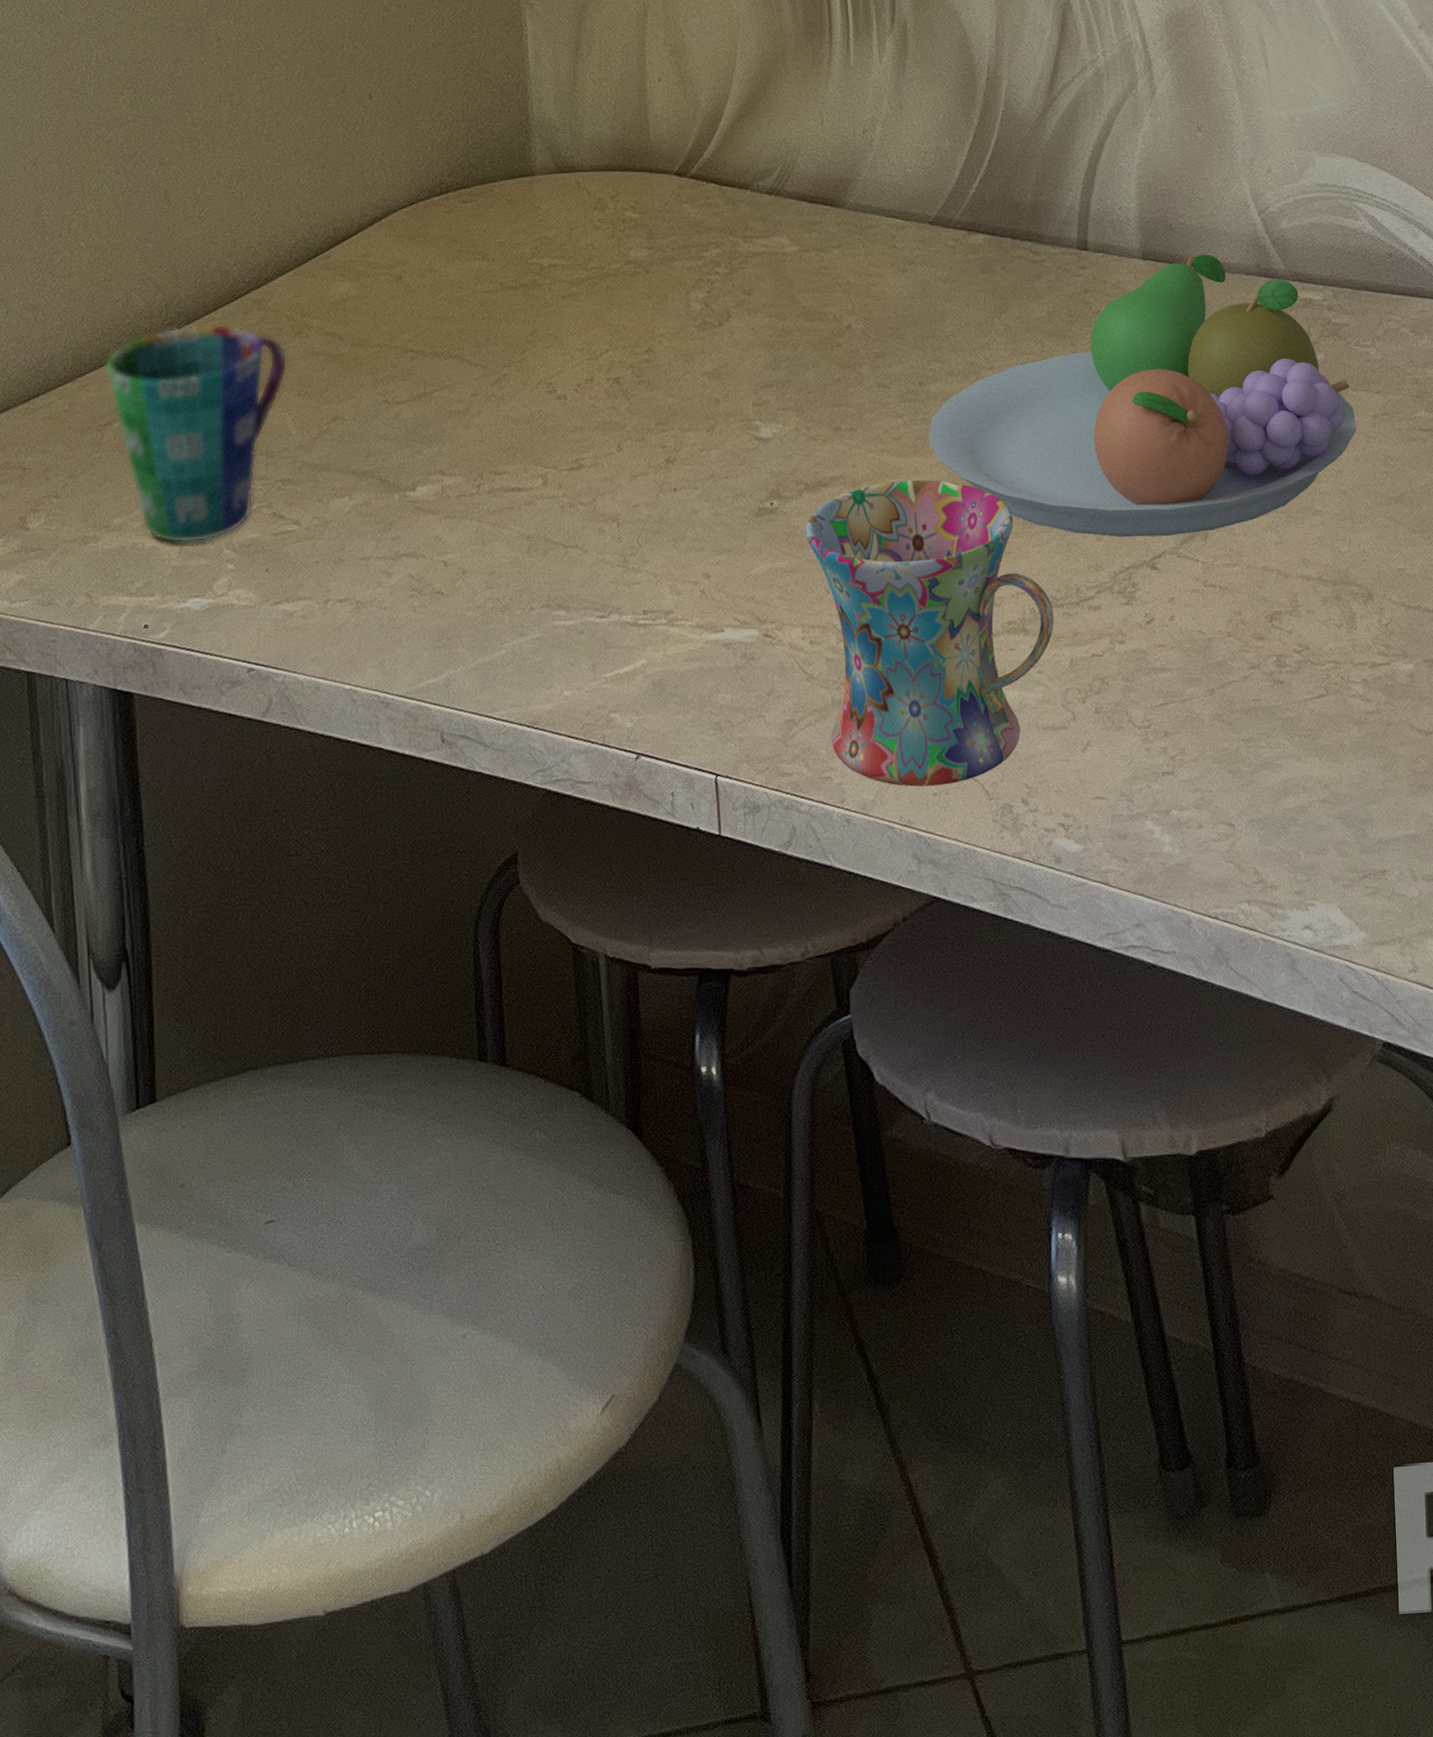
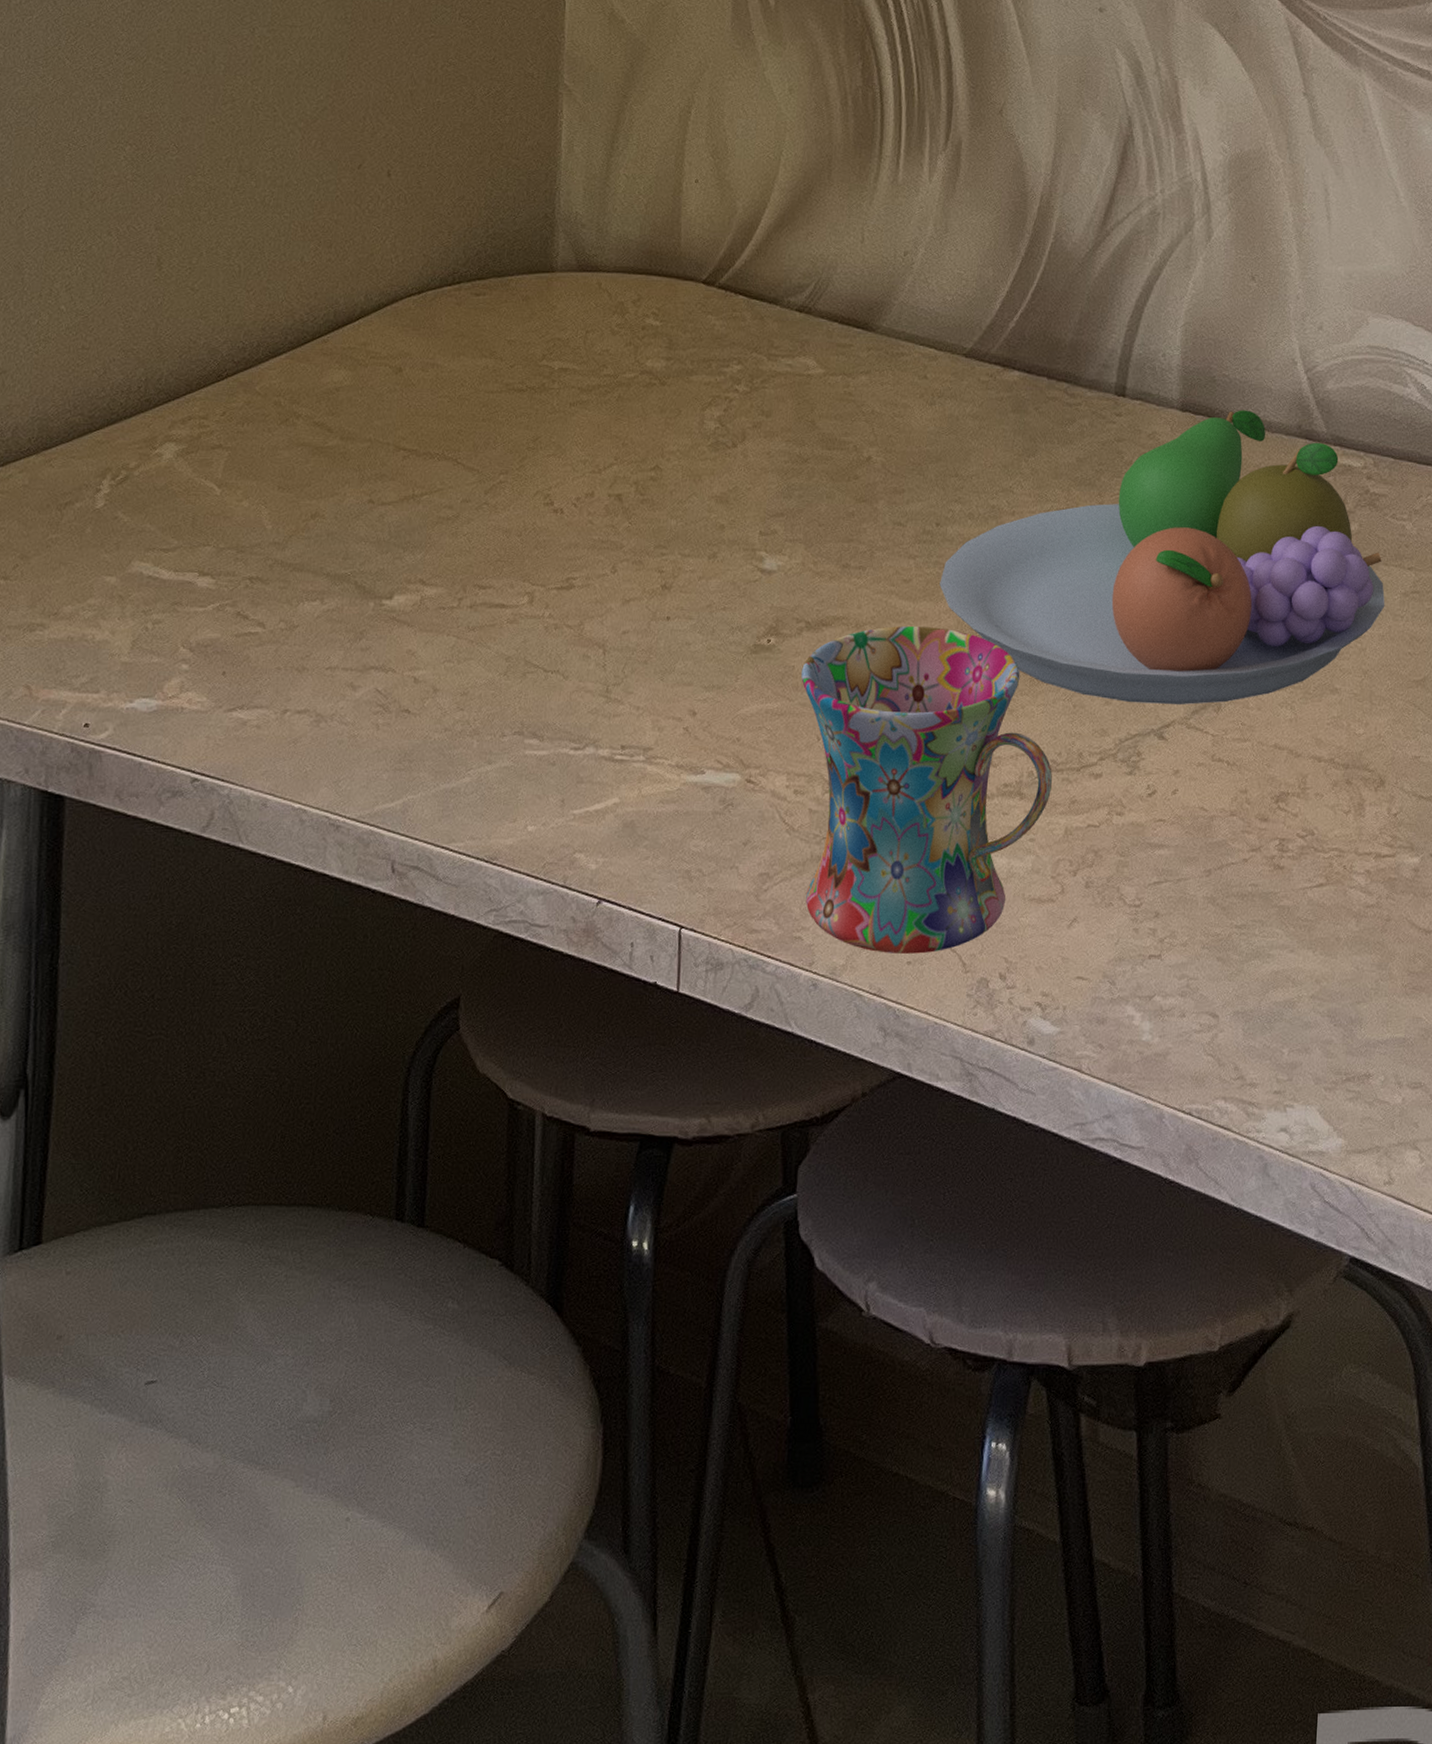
cup: present [105,324,288,544] -> none [72,403,271,638]

